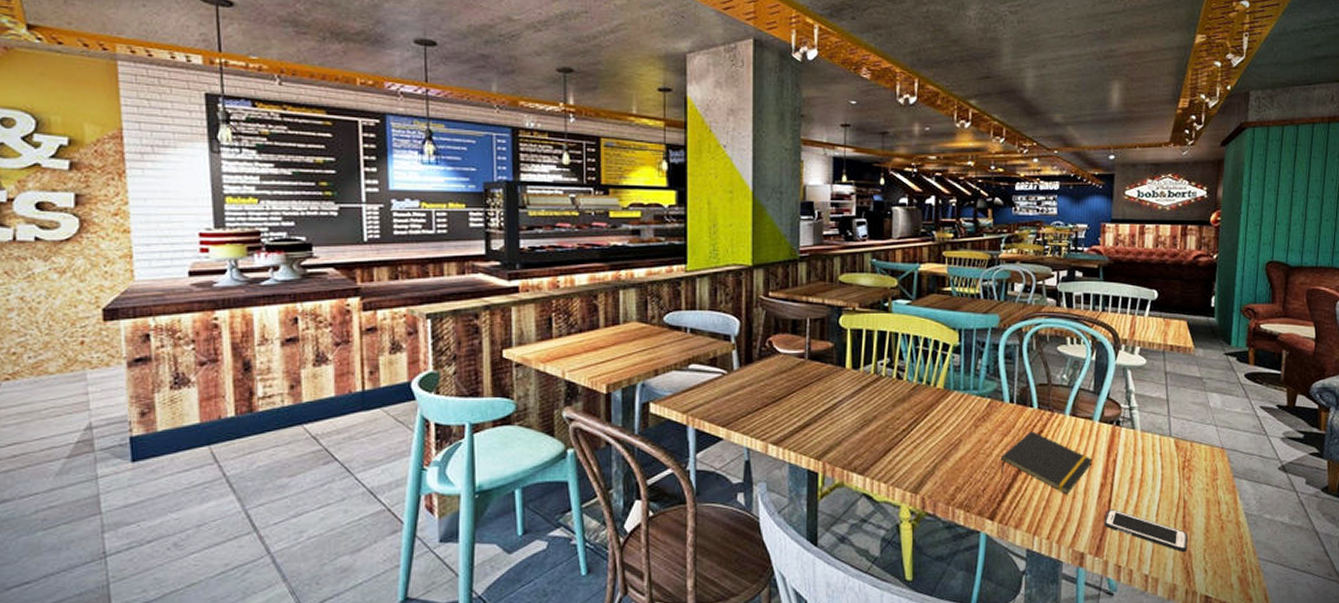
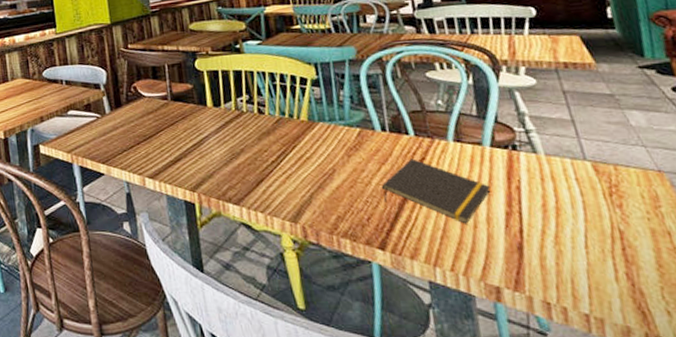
cell phone: present [1104,508,1187,553] -> none [518,239,637,291]

